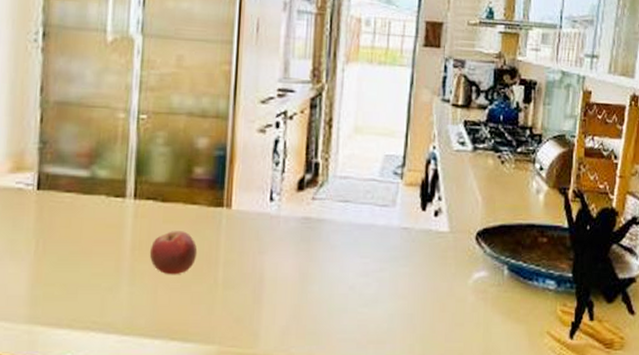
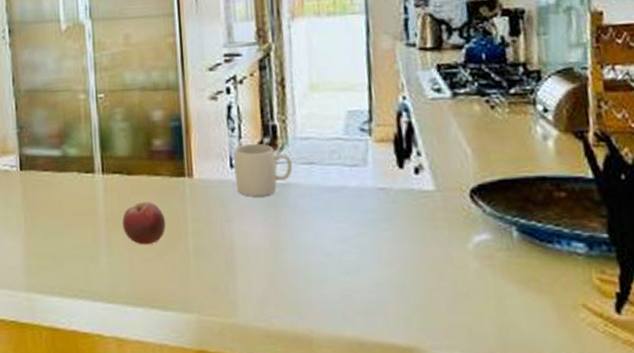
mug: none [273,178,329,230] -> present [233,143,292,196]

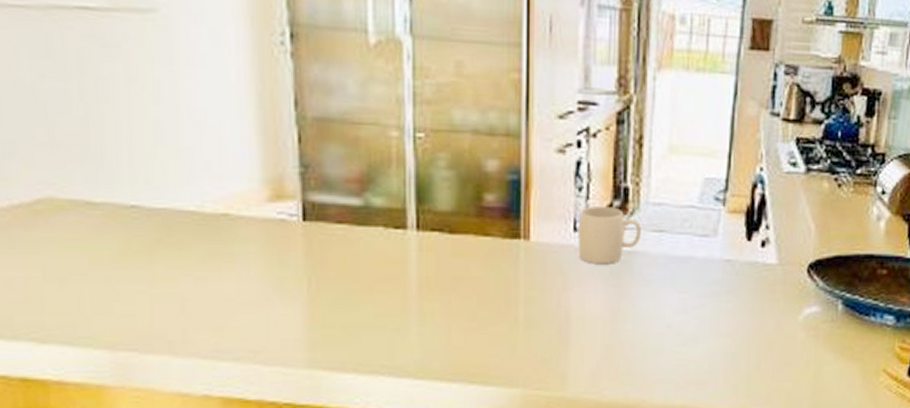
fruit: present [122,202,166,245] -> none [439,266,494,314]

